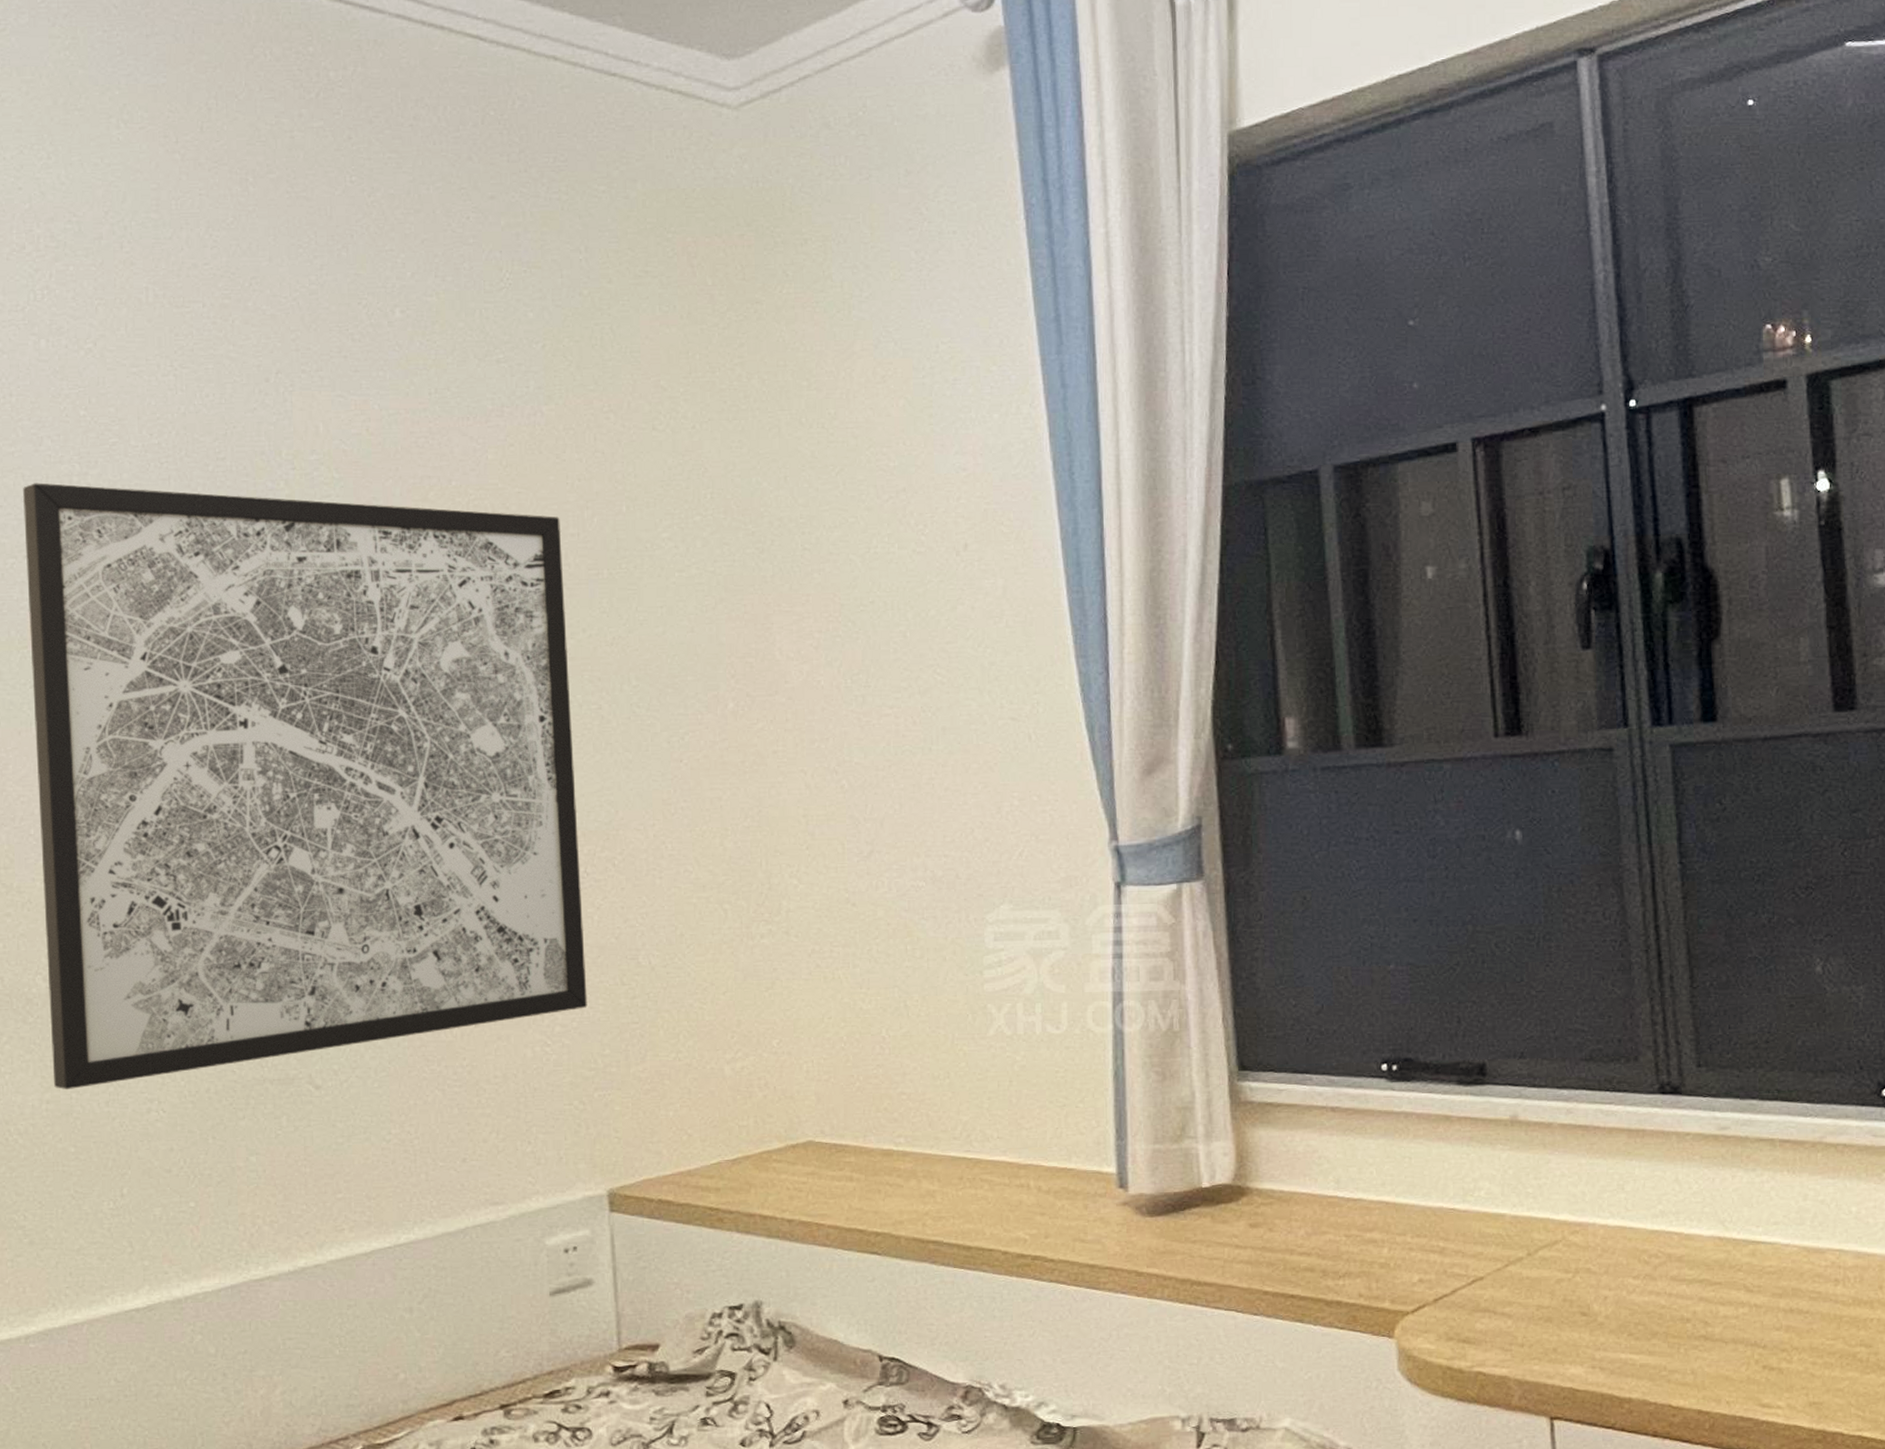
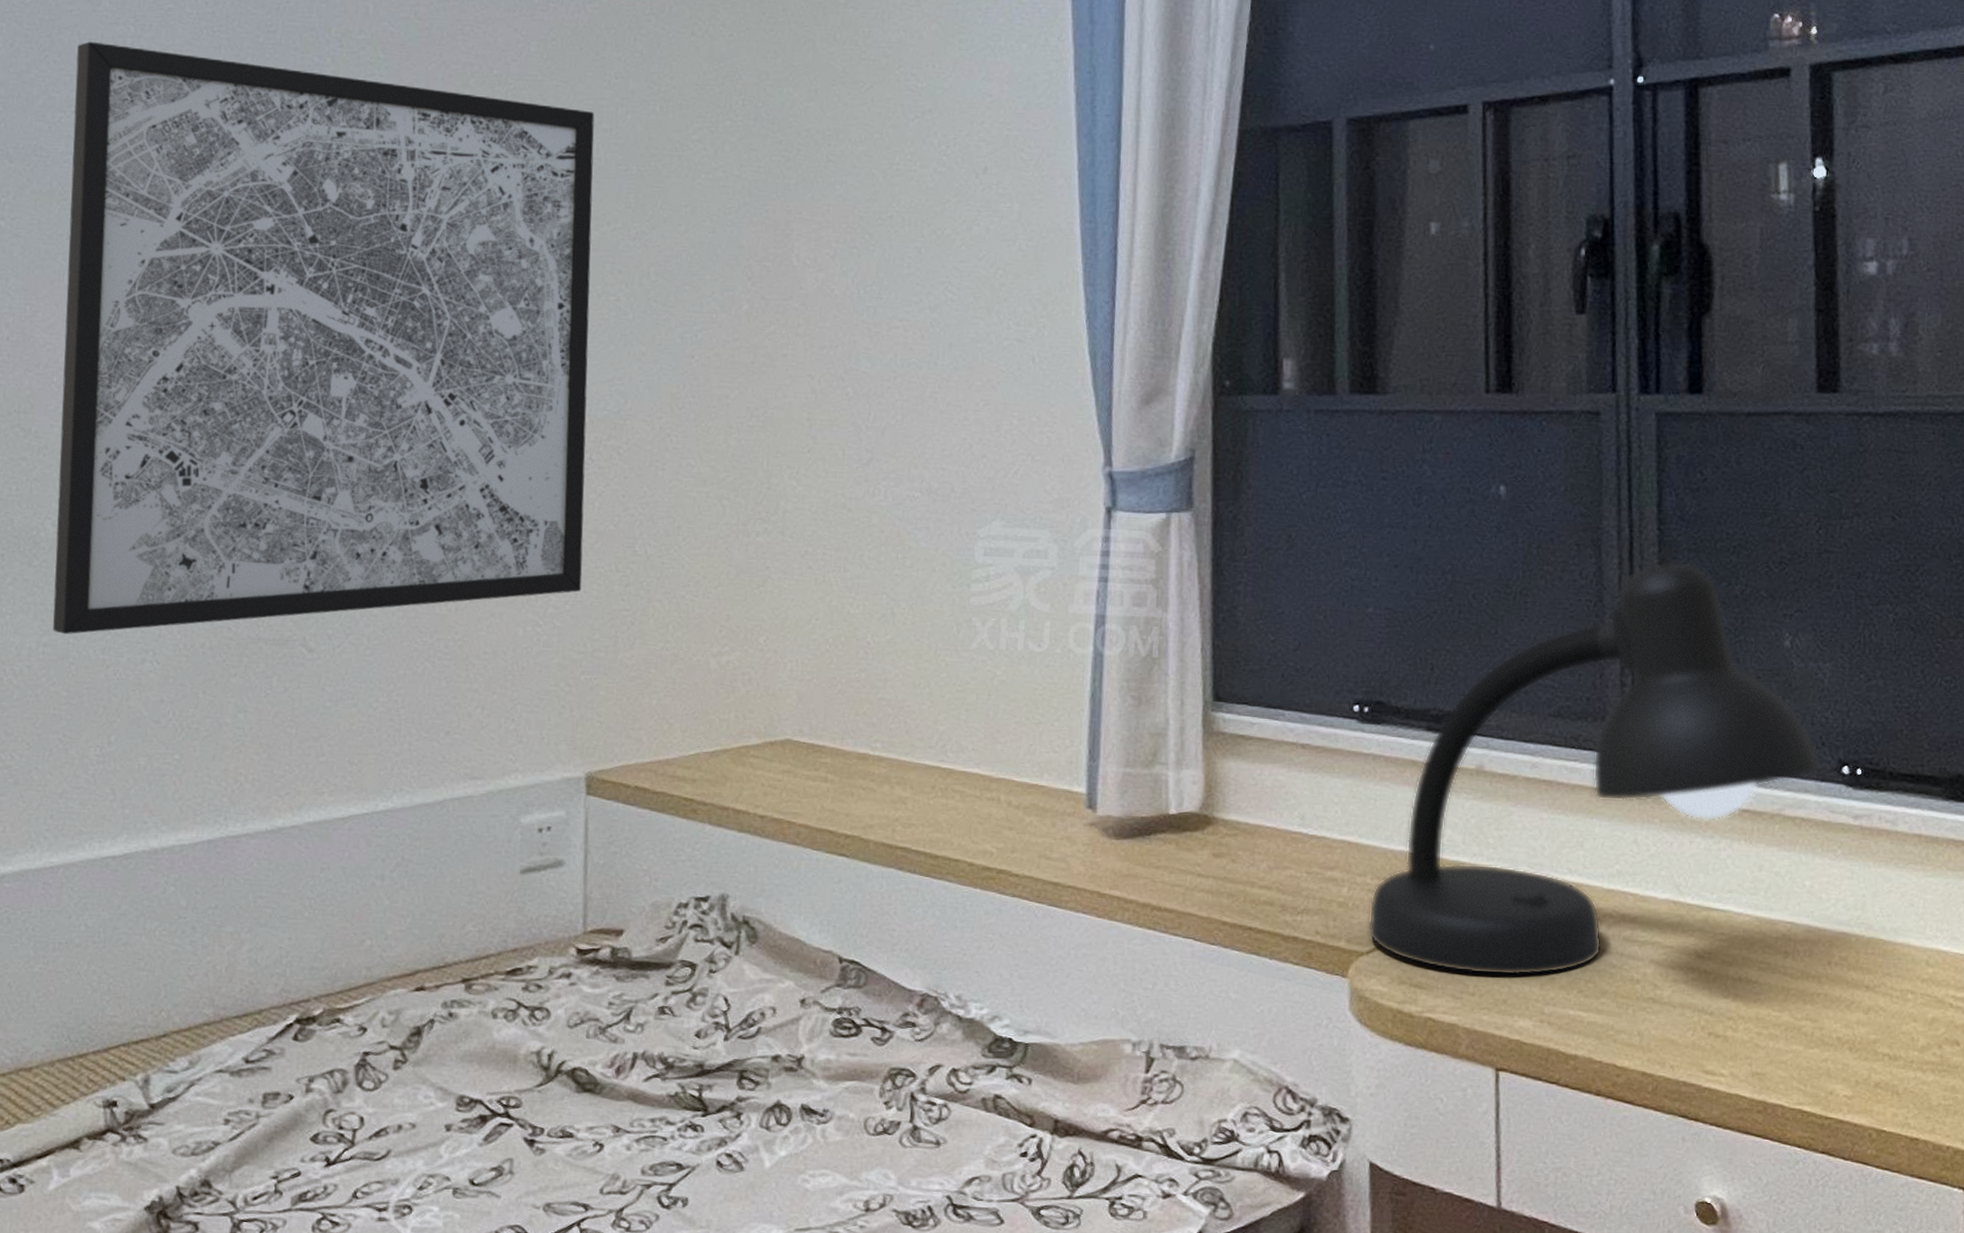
desk lamp: none [1411,894,1861,1325] -> present [1368,561,1822,976]

